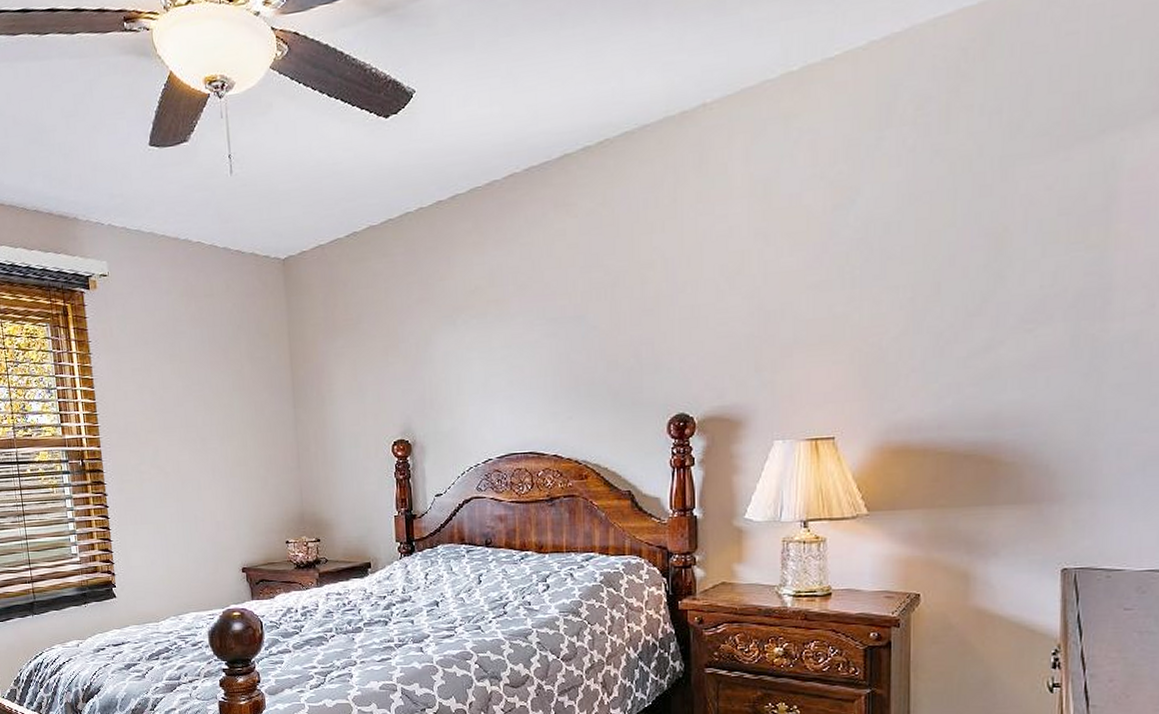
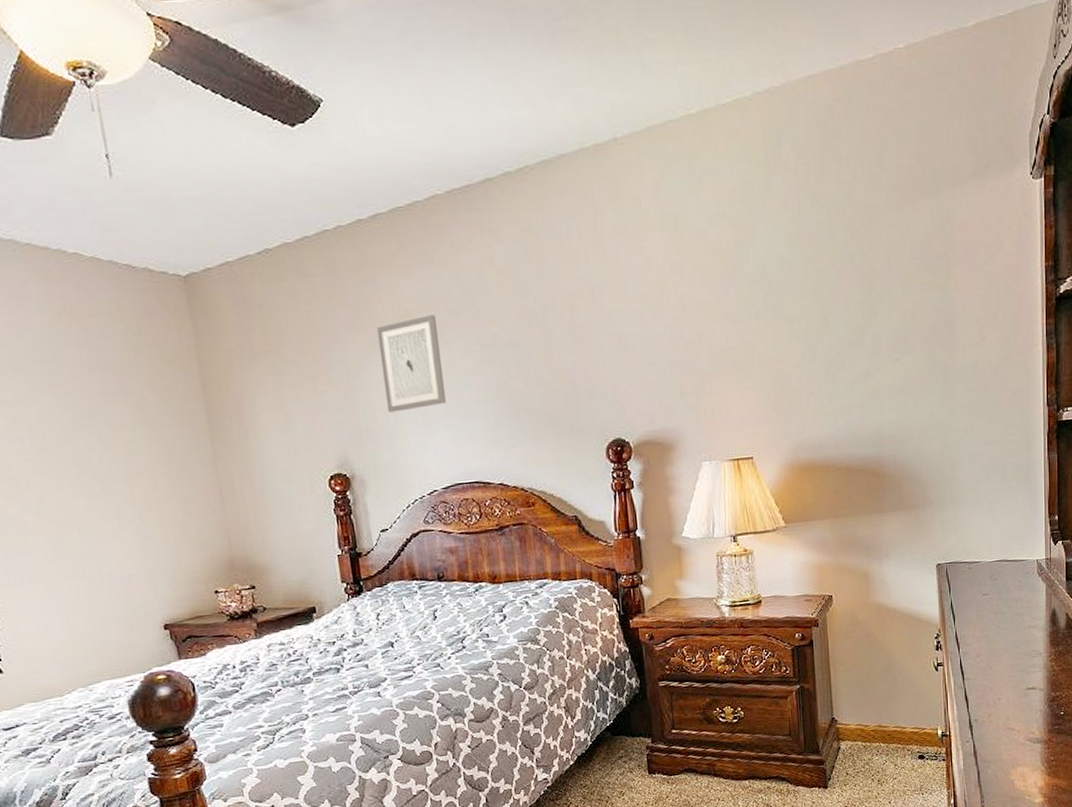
wall art: none [447,290,507,384] -> present [376,315,446,413]

